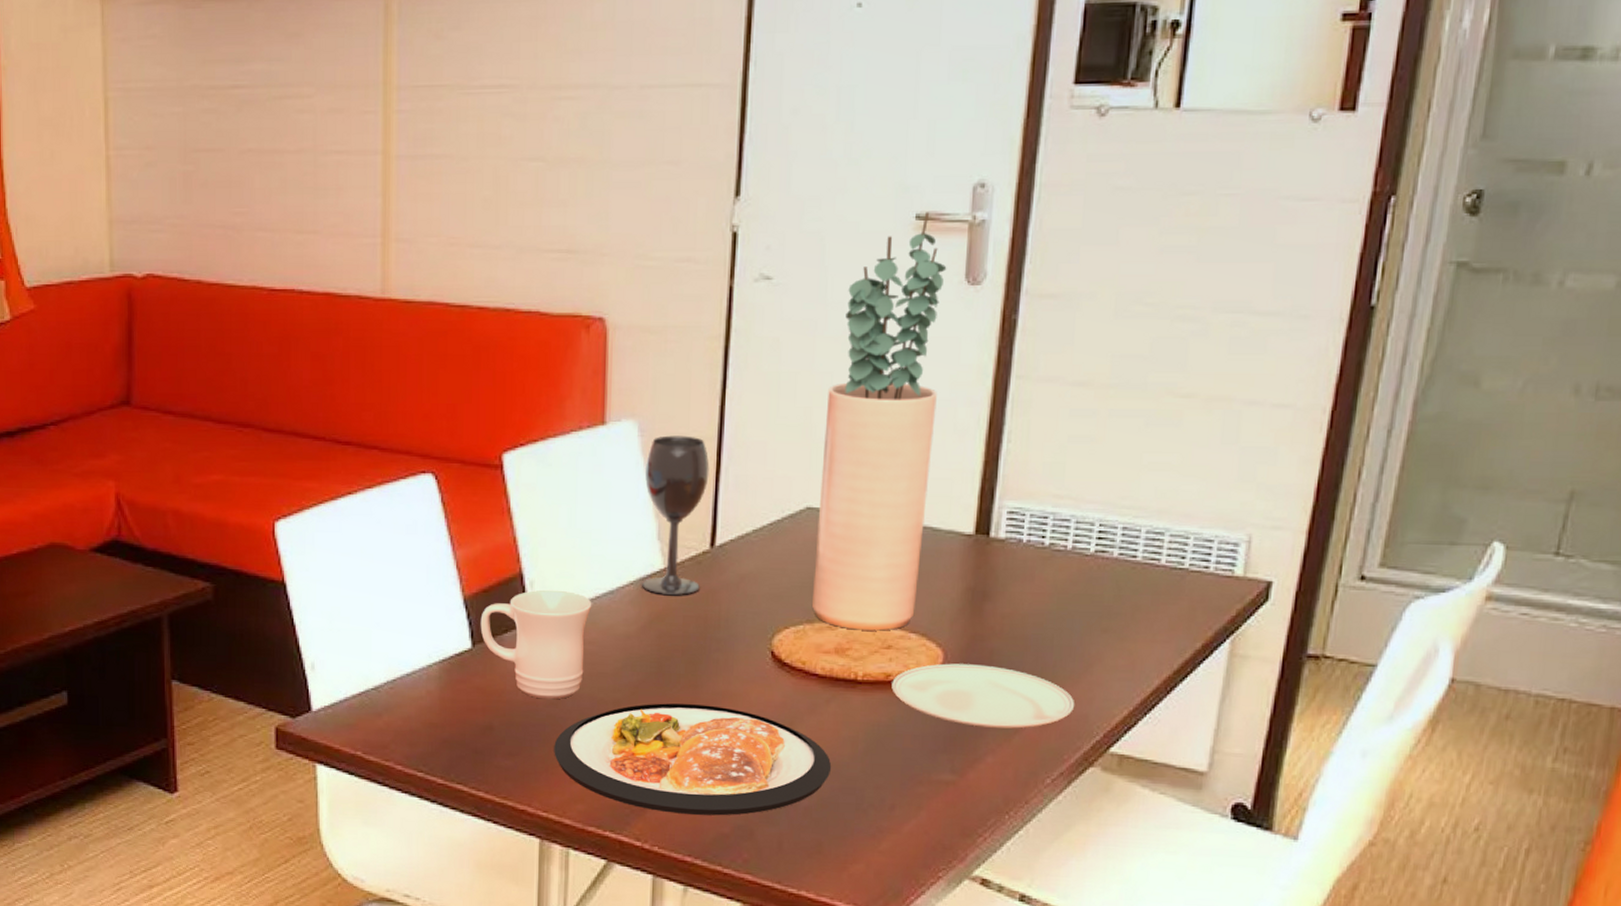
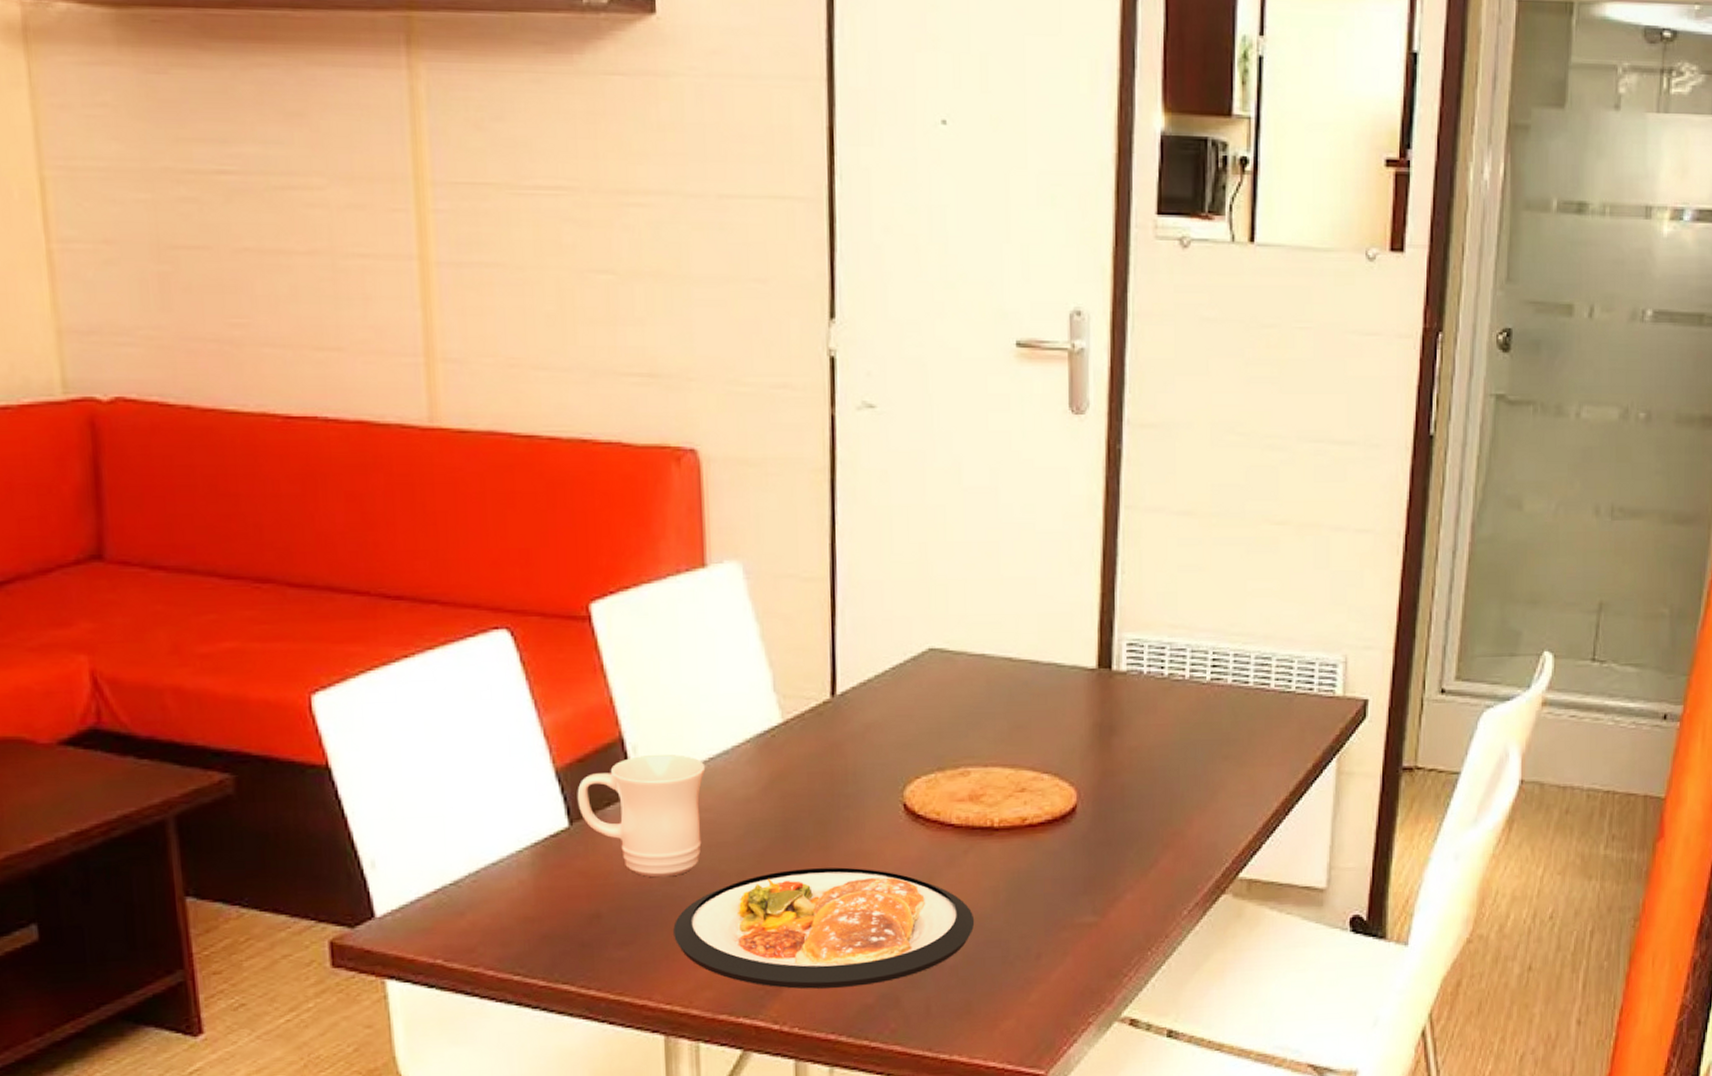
wine glass: present [642,435,710,595] -> none [753,577,824,751]
vase: present [812,212,947,631] -> none [941,339,1051,775]
plate: present [891,663,1075,729] -> none [1028,801,1204,865]

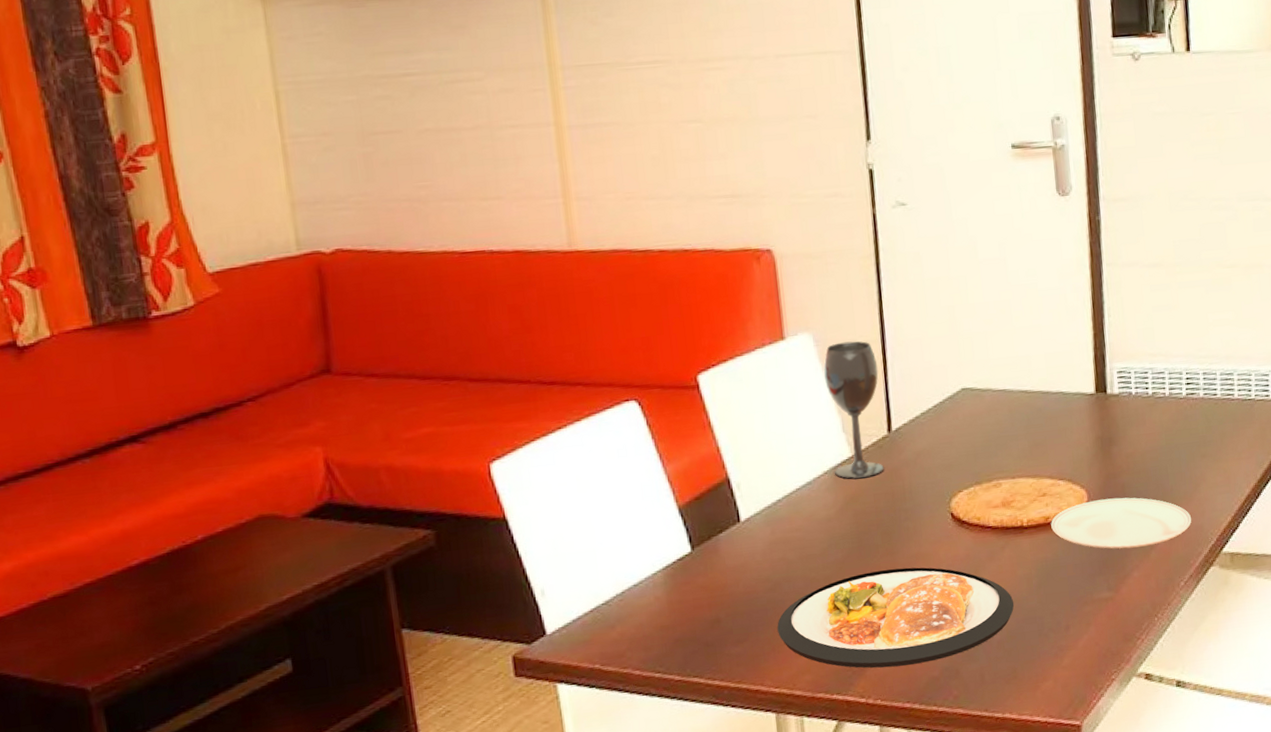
mug: present [577,753,706,878] -> none [696,488,795,587]
wine glass: none [753,577,824,751] -> present [823,341,884,479]
plate: none [1028,801,1204,865] -> present [1051,497,1192,549]

